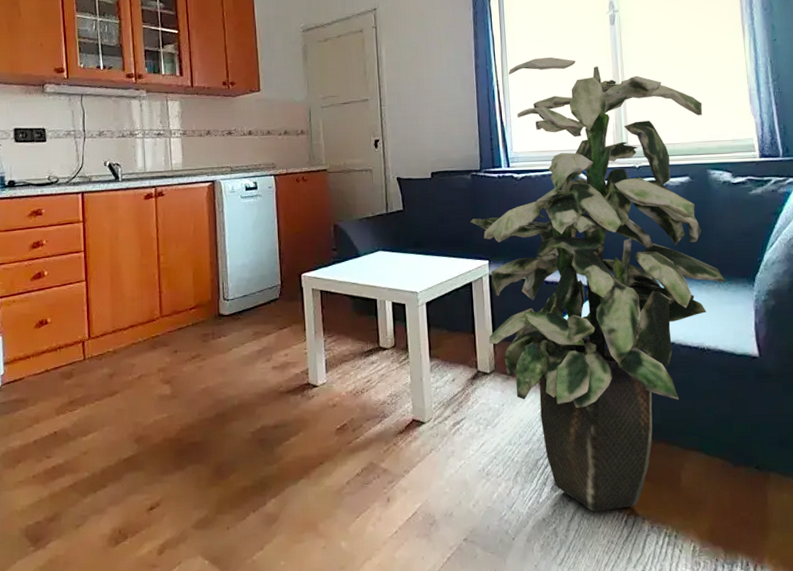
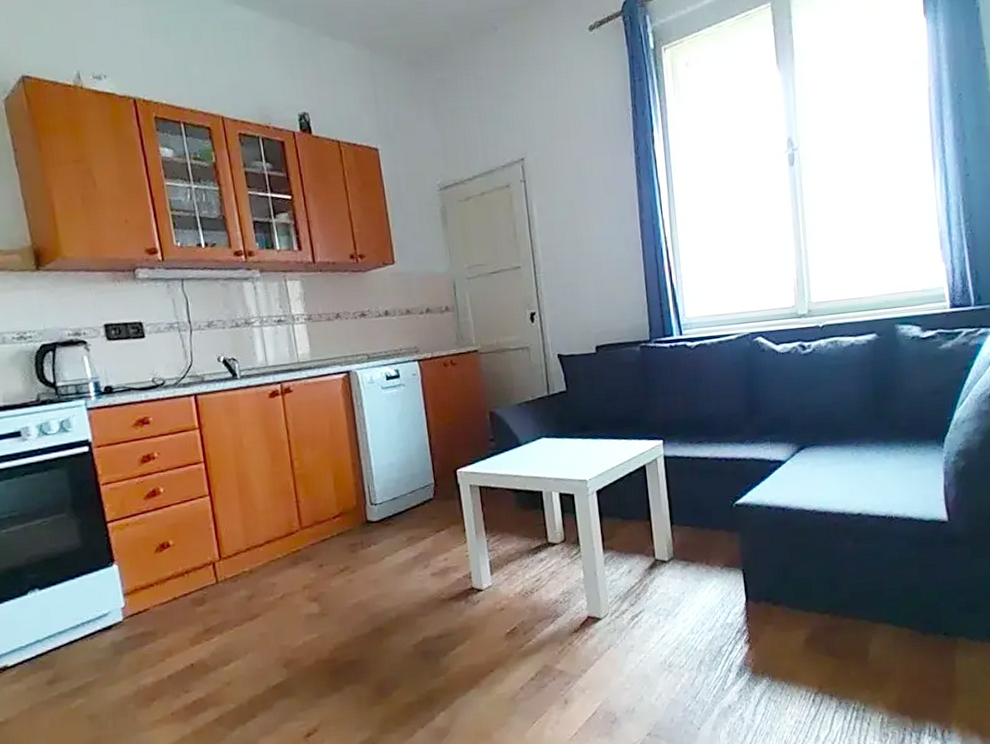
indoor plant: present [471,57,726,512] -> none [642,206,914,694]

